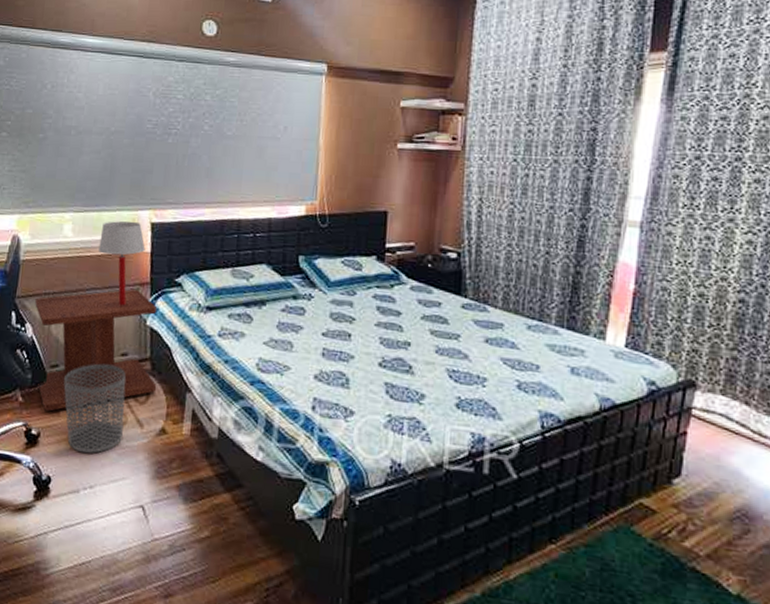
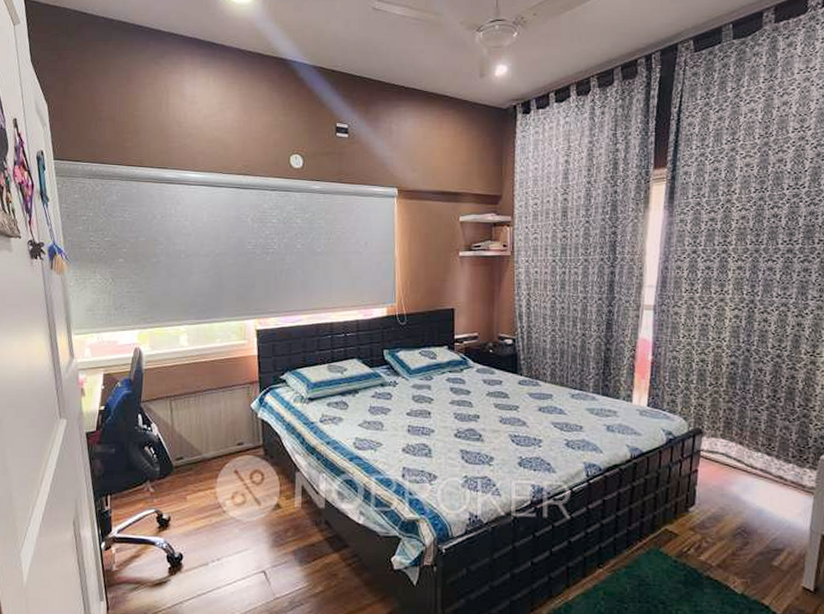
side table: present [35,289,157,412] -> none [158,388,270,498]
waste bin: present [63,363,126,454] -> none [189,453,244,531]
table lamp: present [98,220,146,306] -> none [212,329,253,403]

